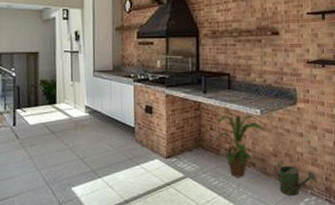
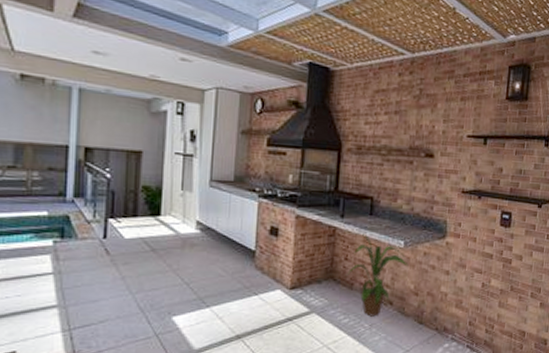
watering can: present [274,163,316,196] -> none [413,303,459,340]

